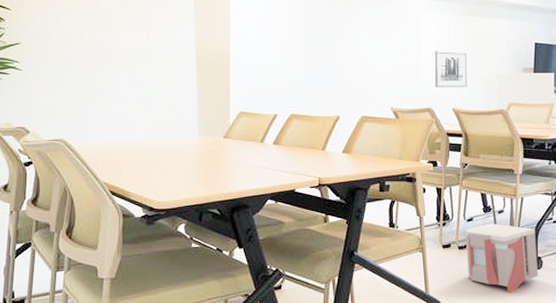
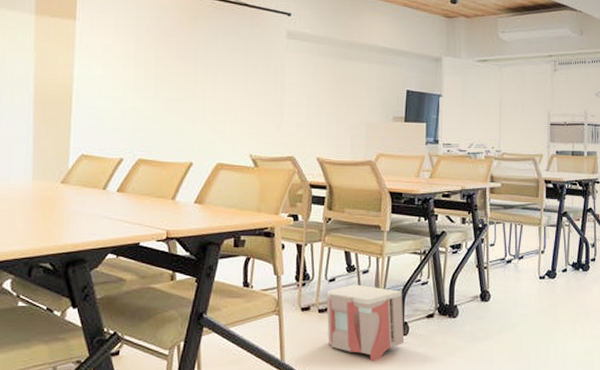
wall art: present [435,50,469,87] -> none [299,94,336,135]

